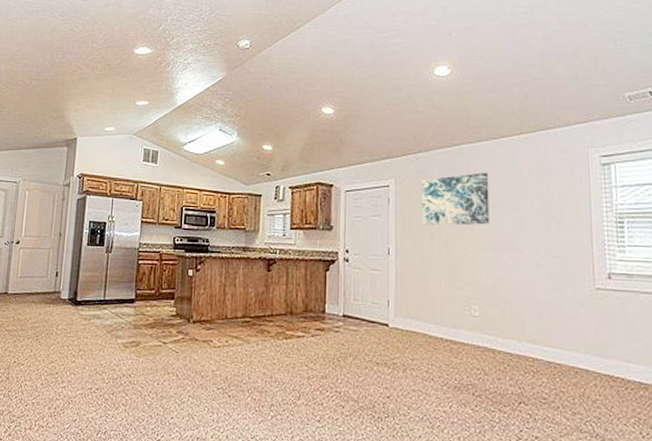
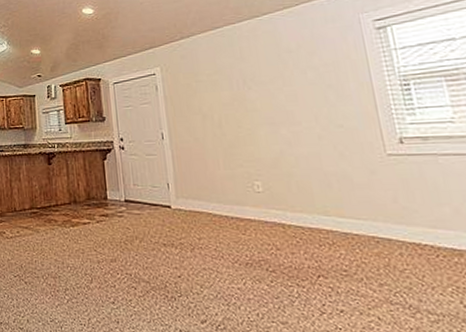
wall art: present [422,173,490,226] -> none [187,51,262,109]

